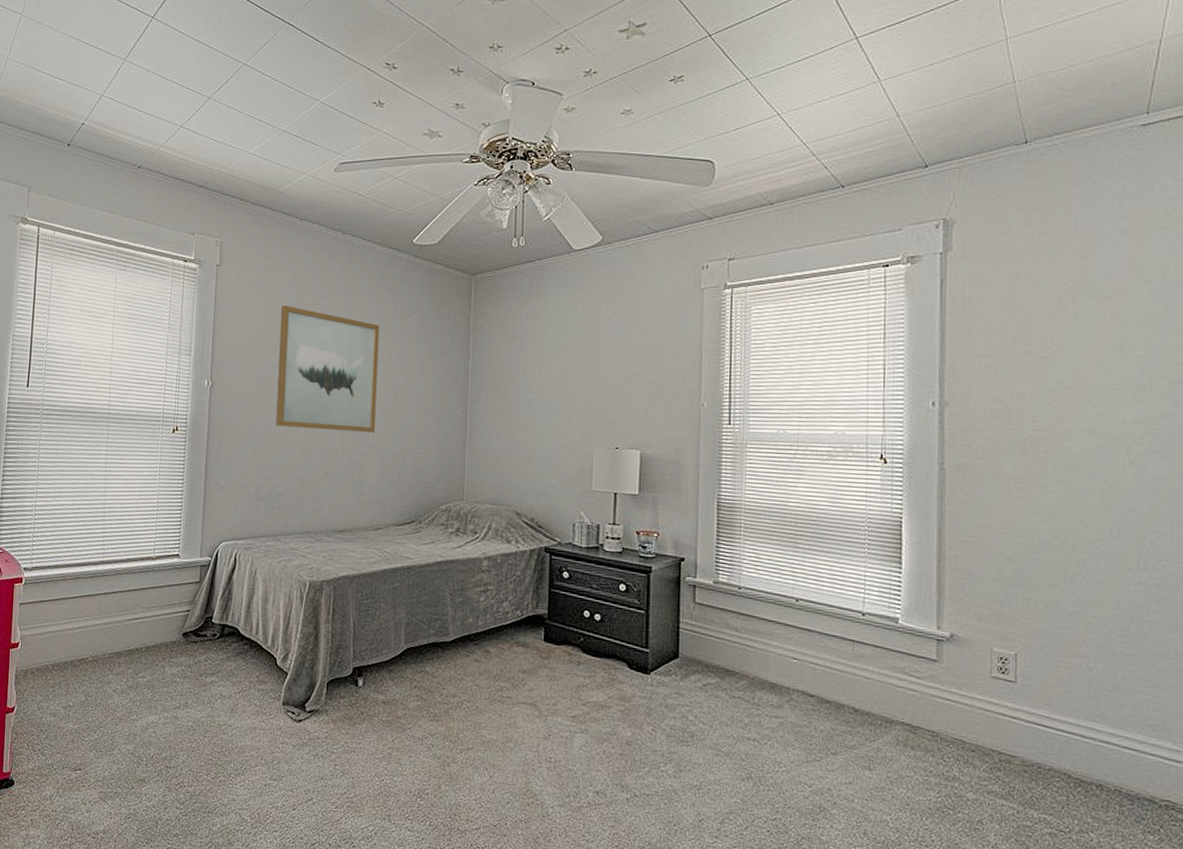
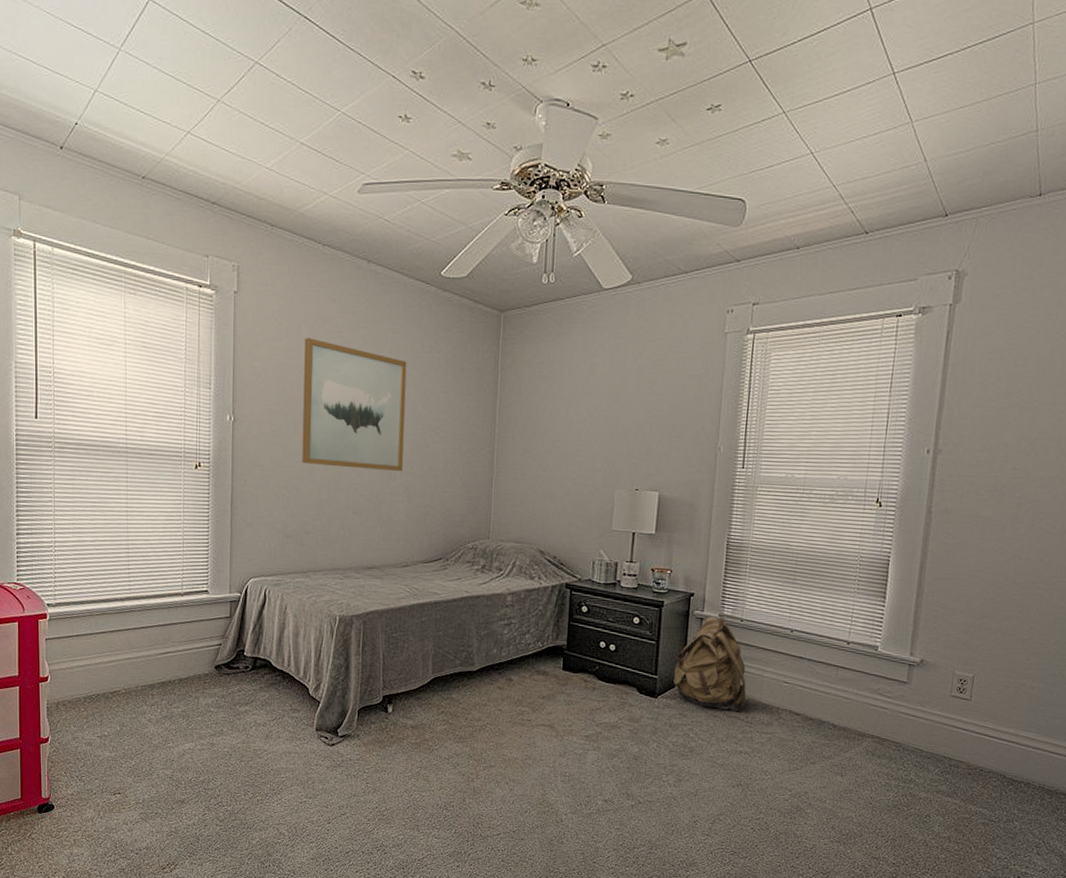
backpack: none [667,584,751,691] -> present [673,617,746,711]

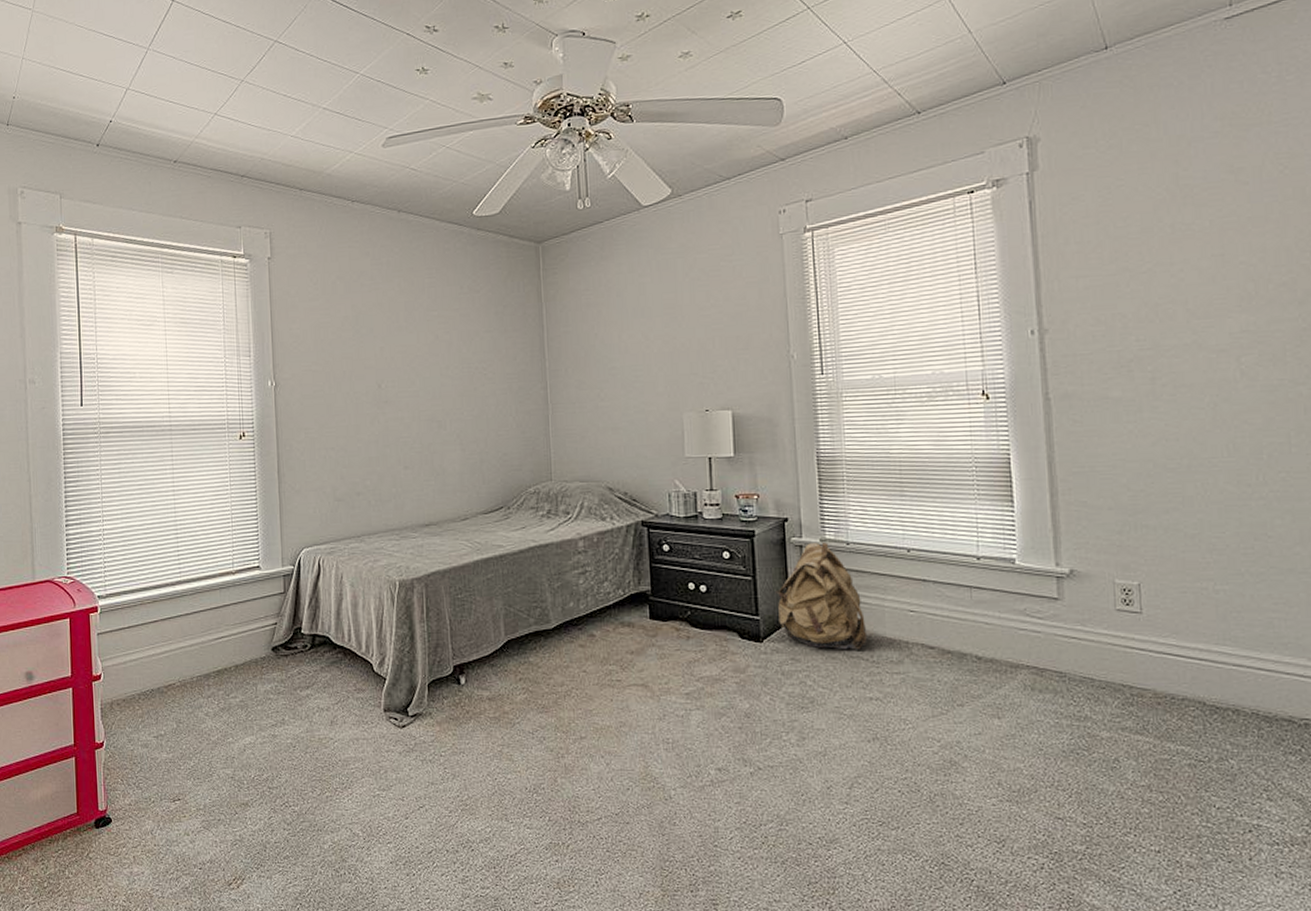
wall art: present [302,338,407,472] -> none [341,294,453,422]

